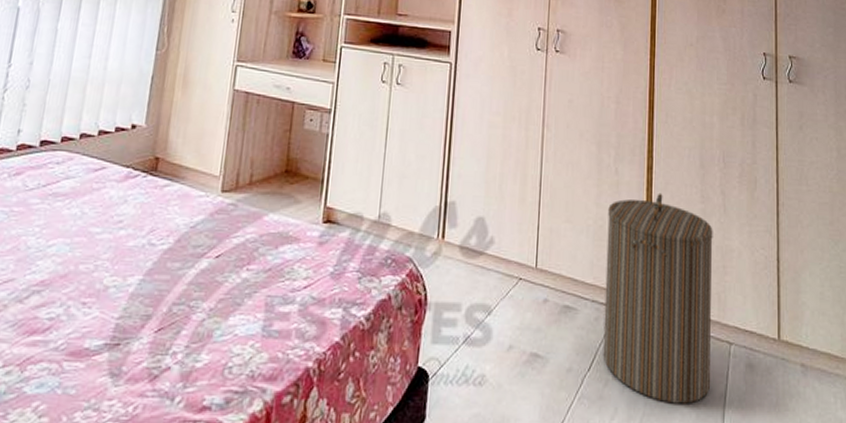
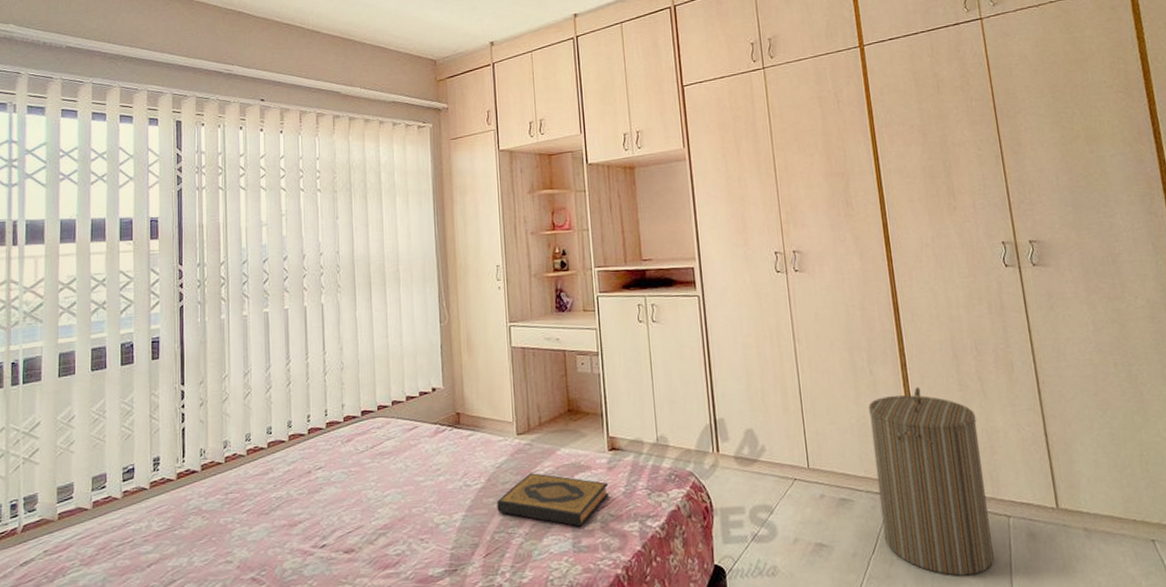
hardback book: none [181,238,316,308] -> present [497,473,609,527]

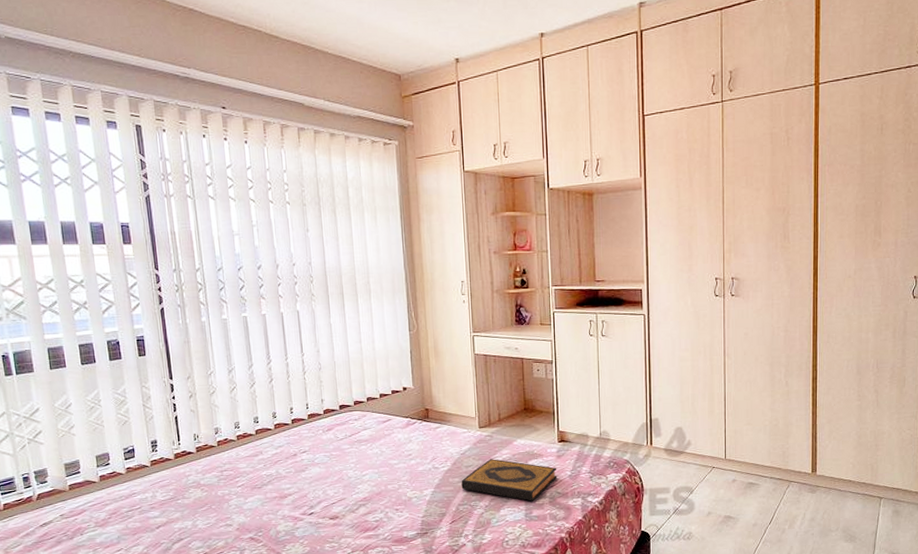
laundry hamper: present [868,386,994,576] -> none [780,396,868,541]

